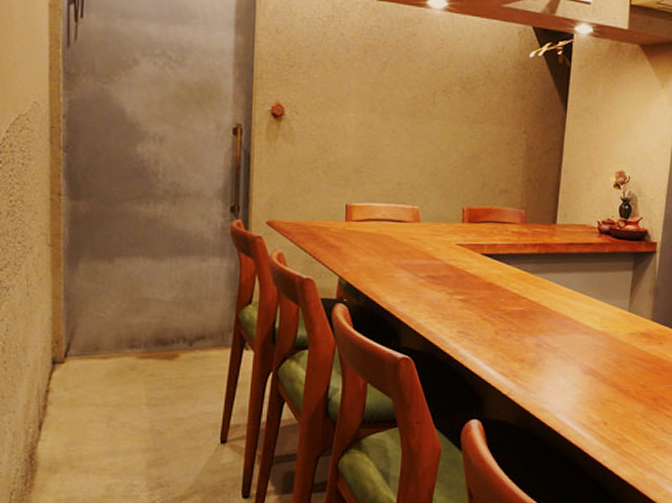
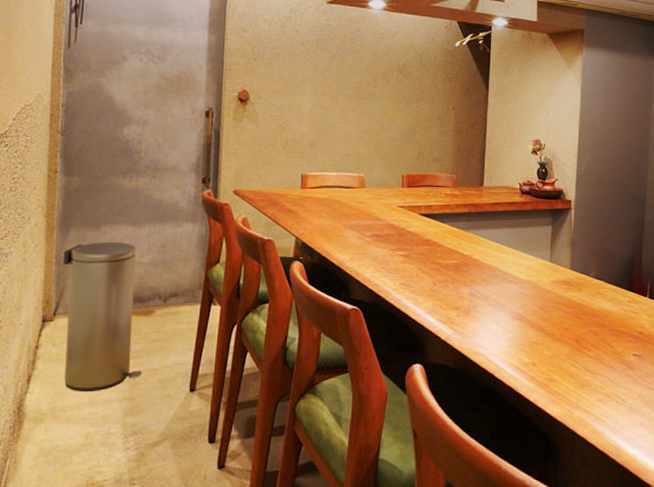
pedal bin: none [72,277,168,440] -> present [62,242,143,391]

